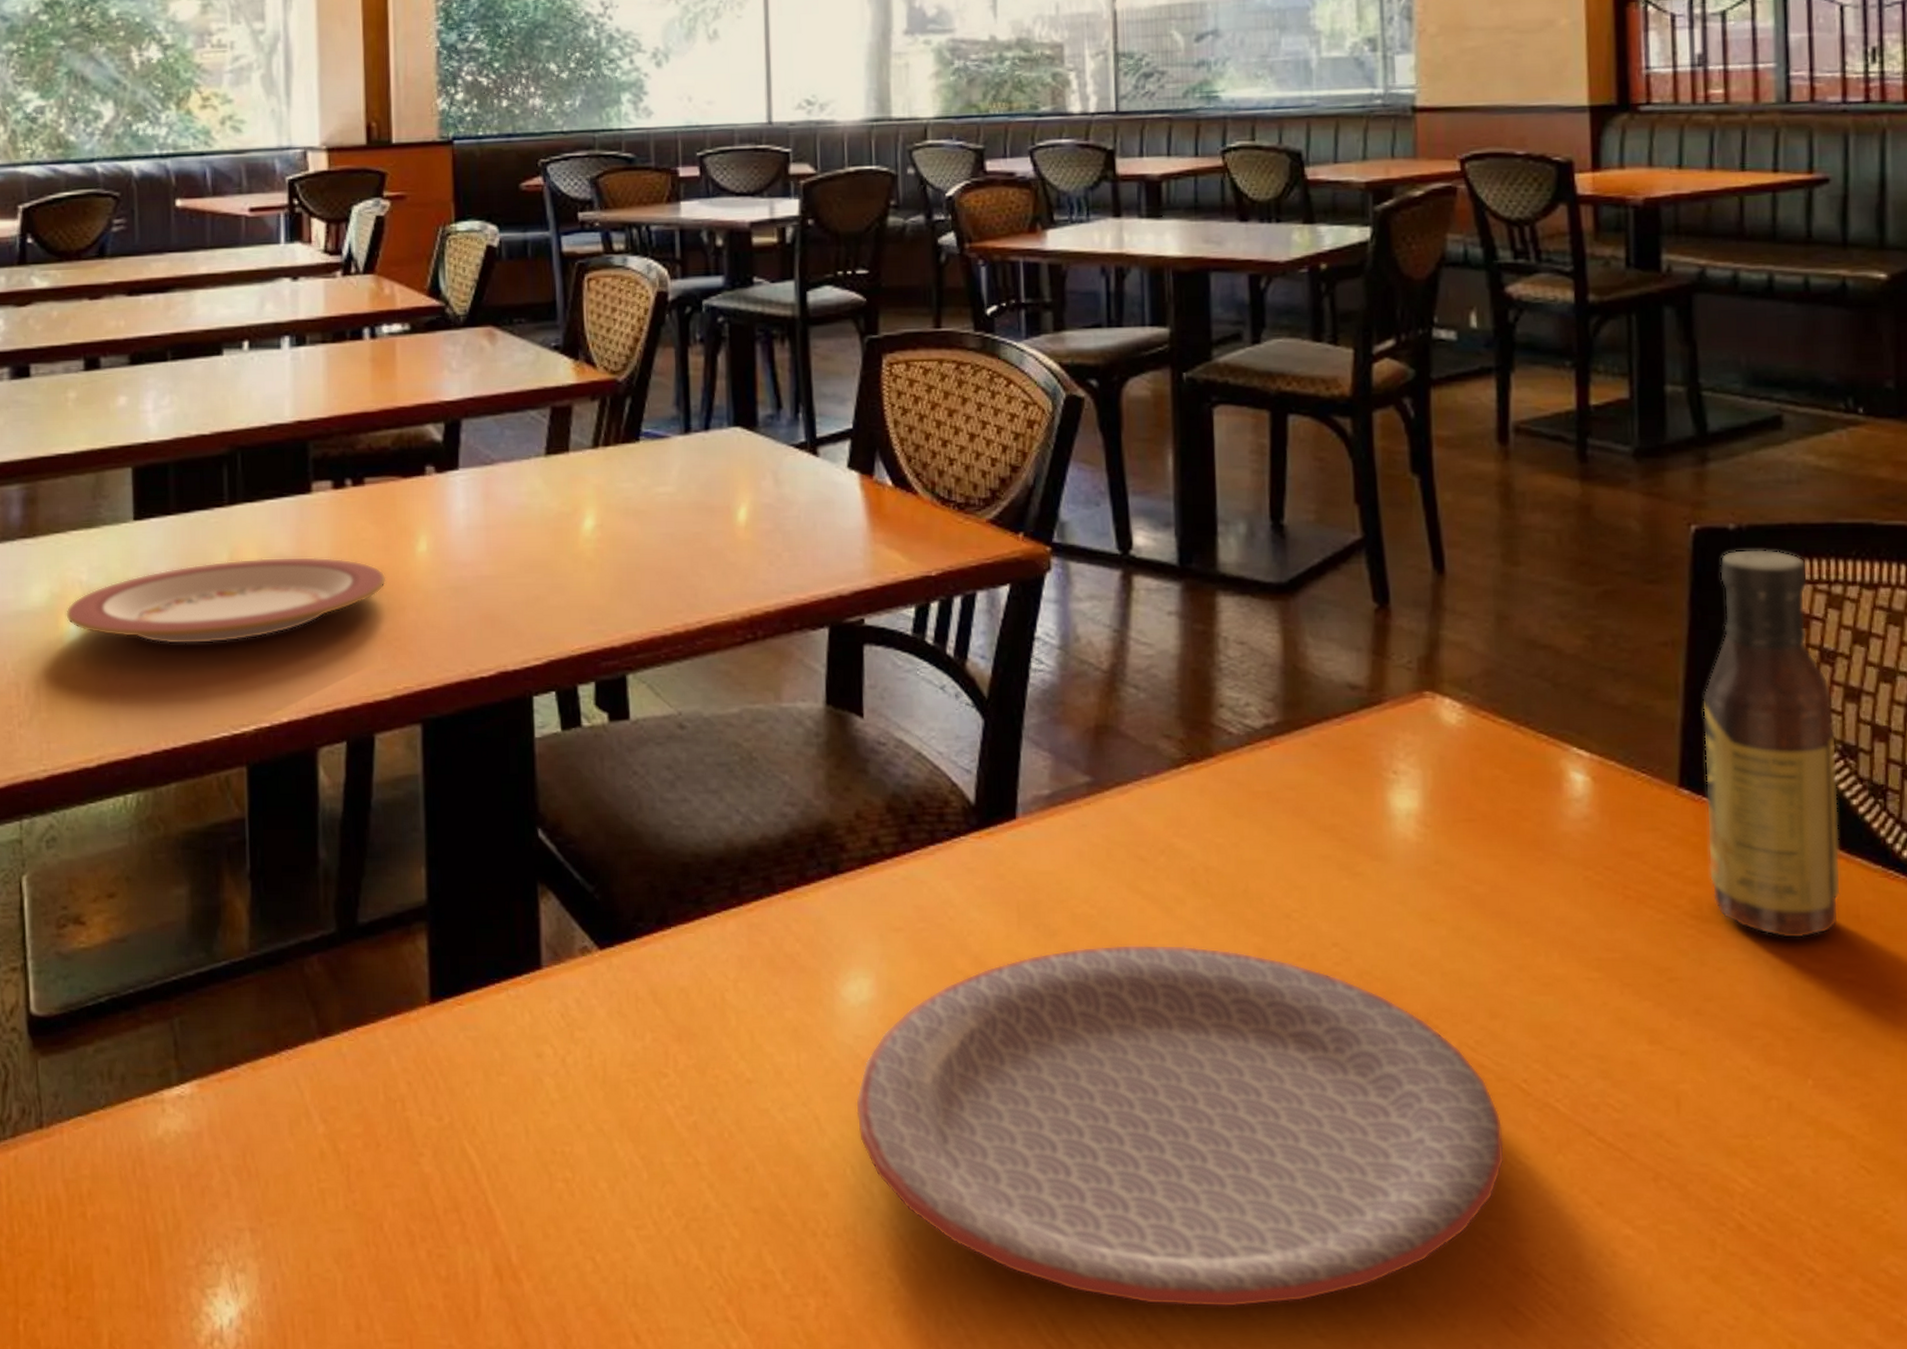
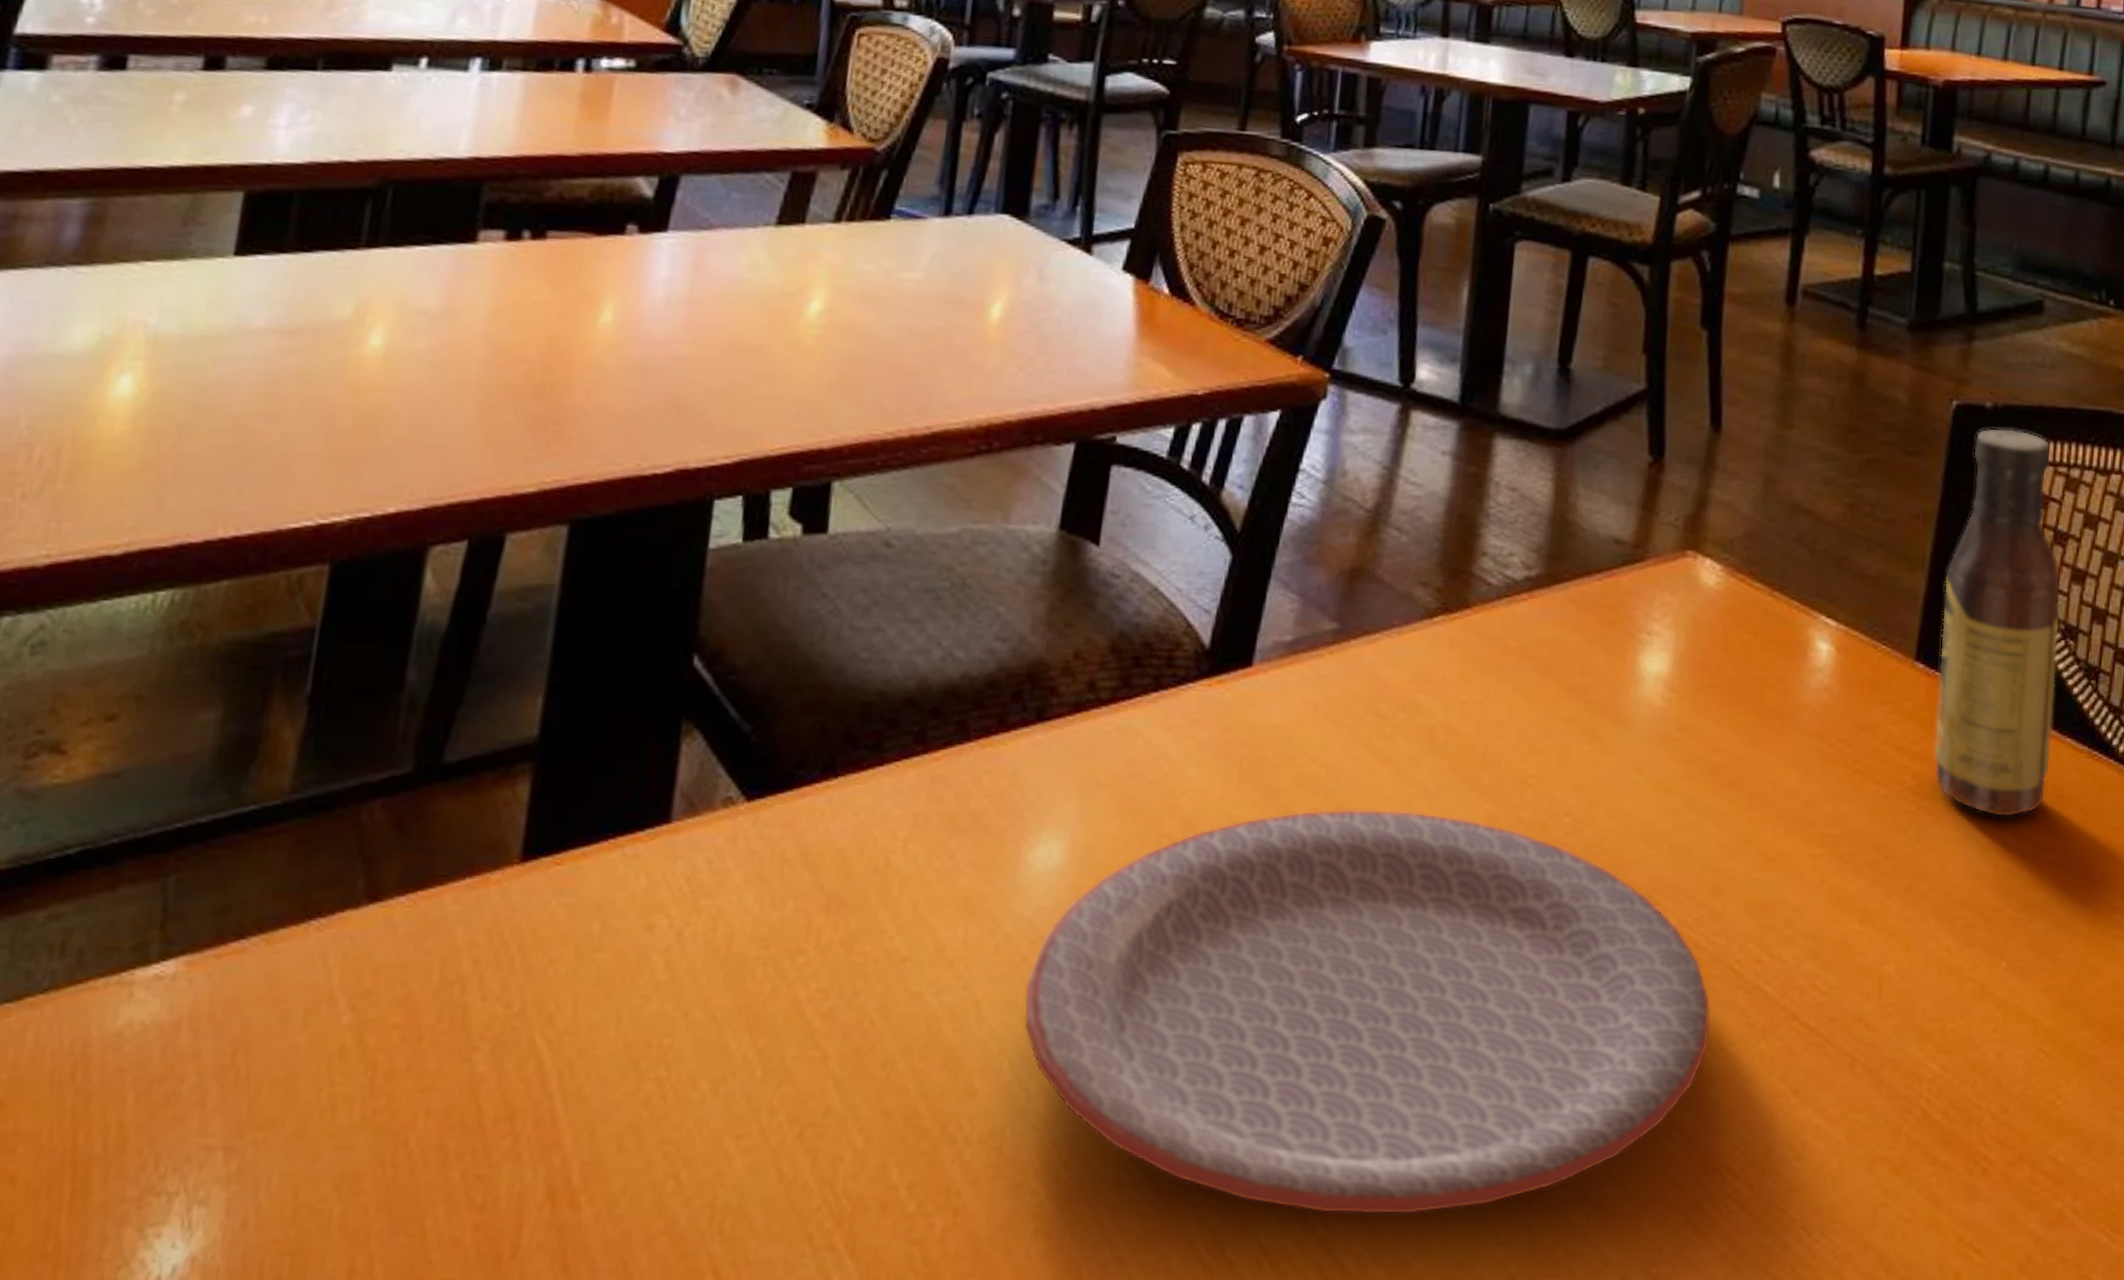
plate: present [65,556,386,645] -> none [116,313,555,412]

